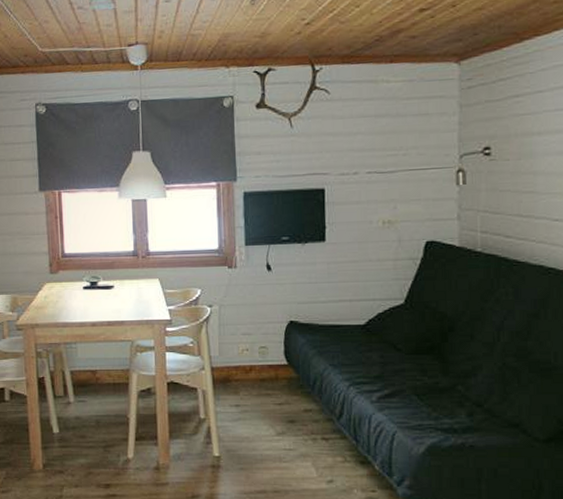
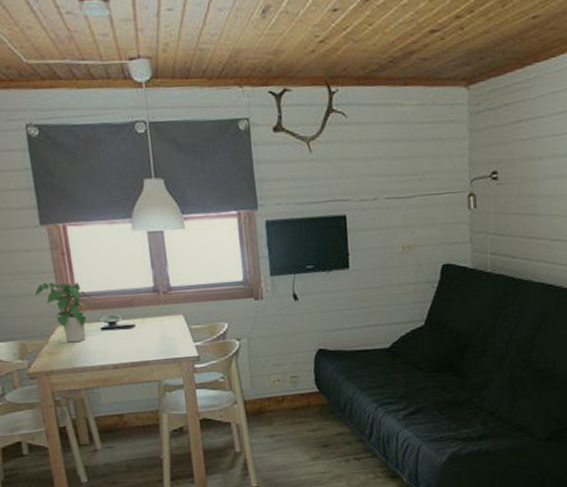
potted plant: none [29,242,78,299] -> present [35,282,93,343]

